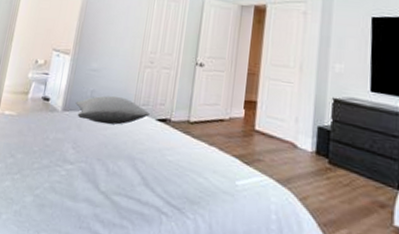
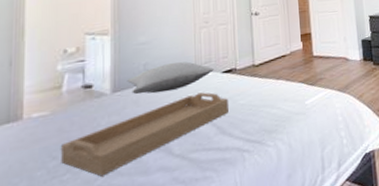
serving tray: none [16,134,157,187] -> present [61,92,228,177]

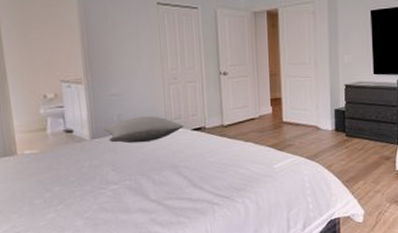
serving tray: present [61,92,228,177] -> none [53,147,199,210]

